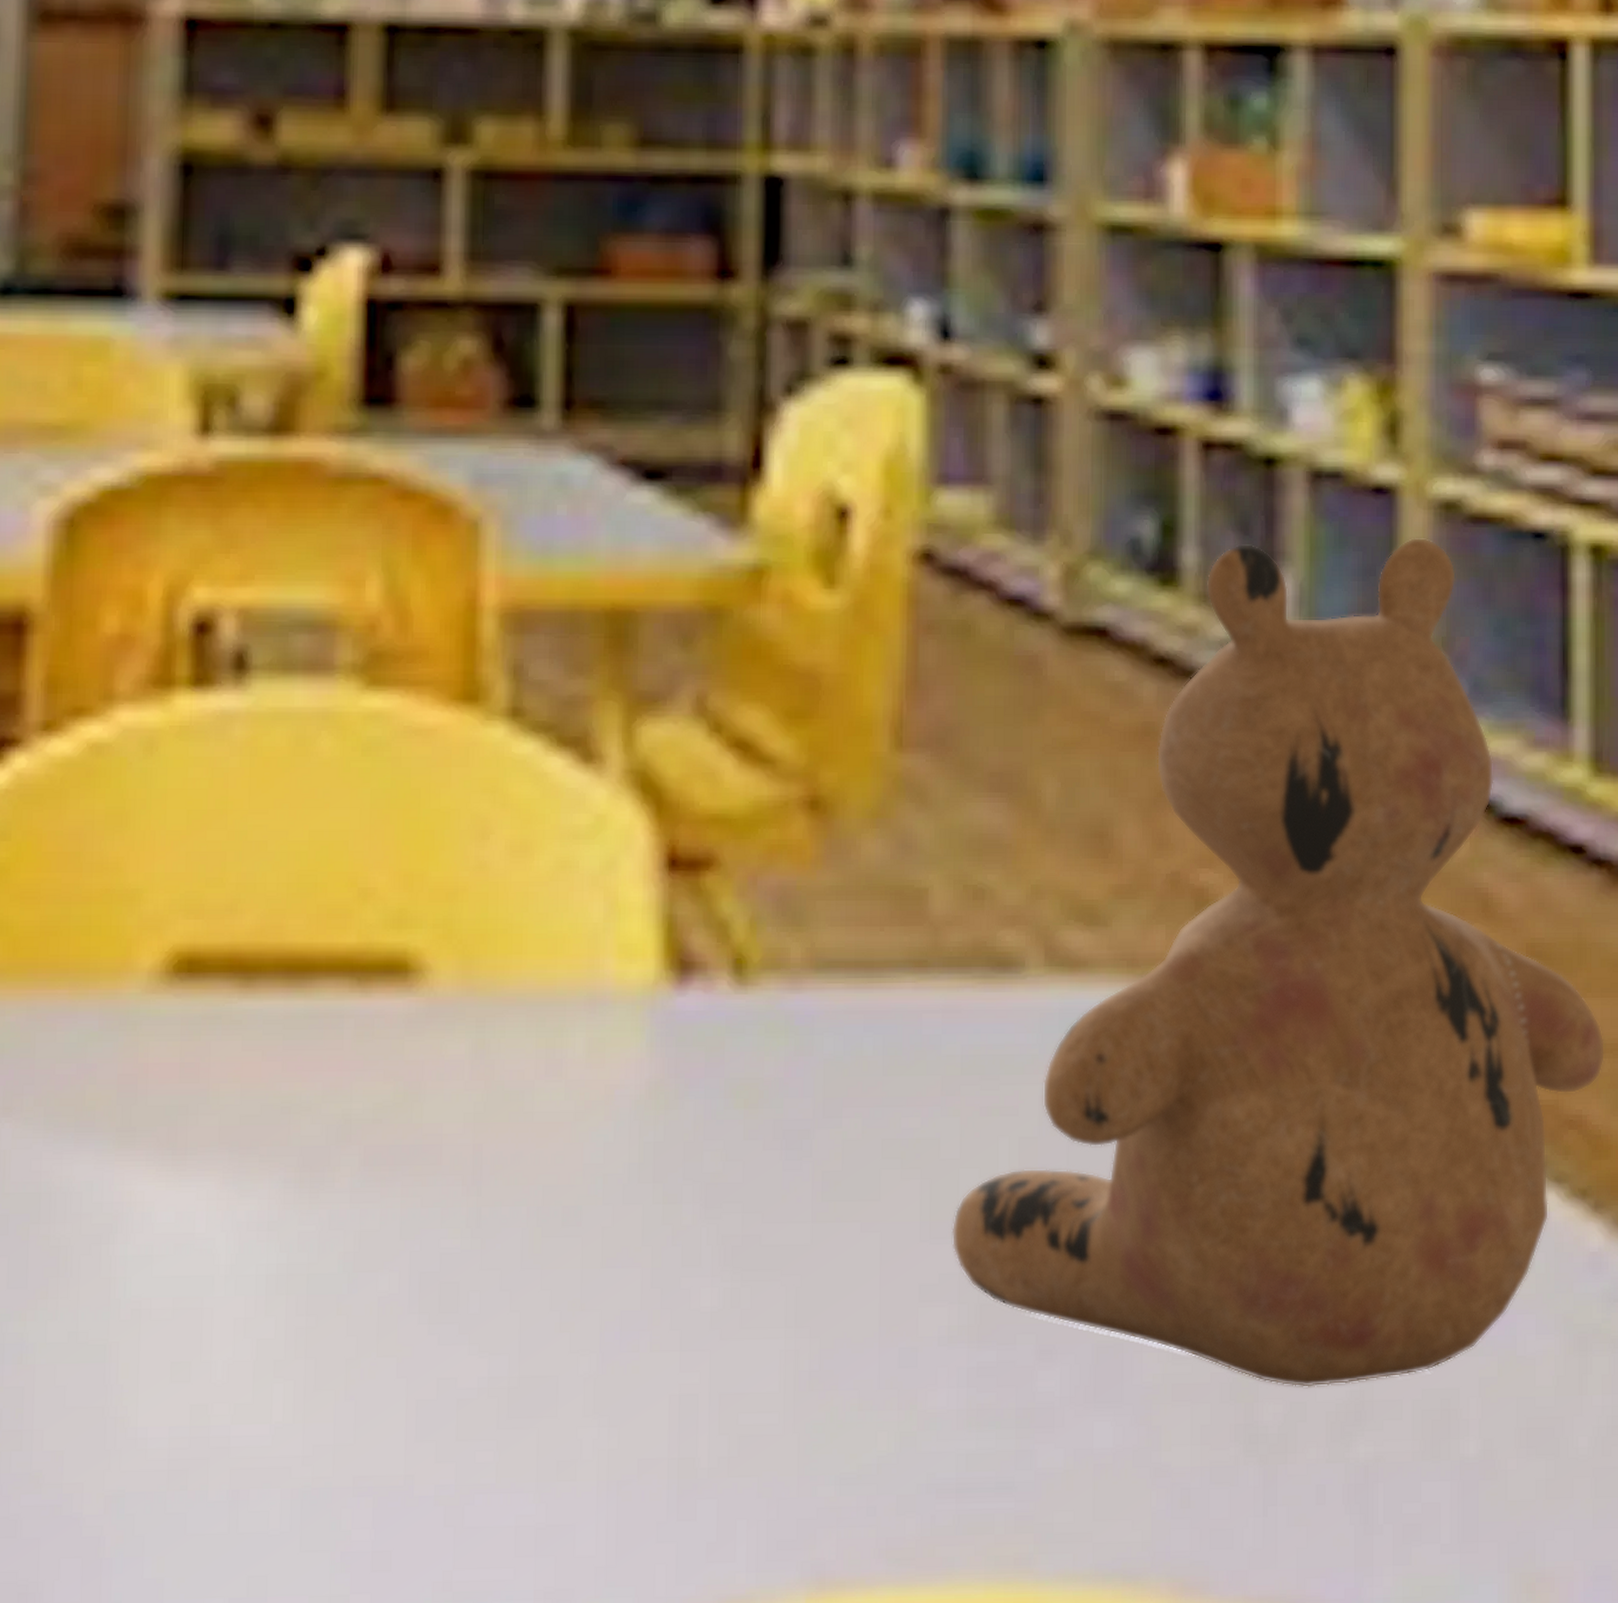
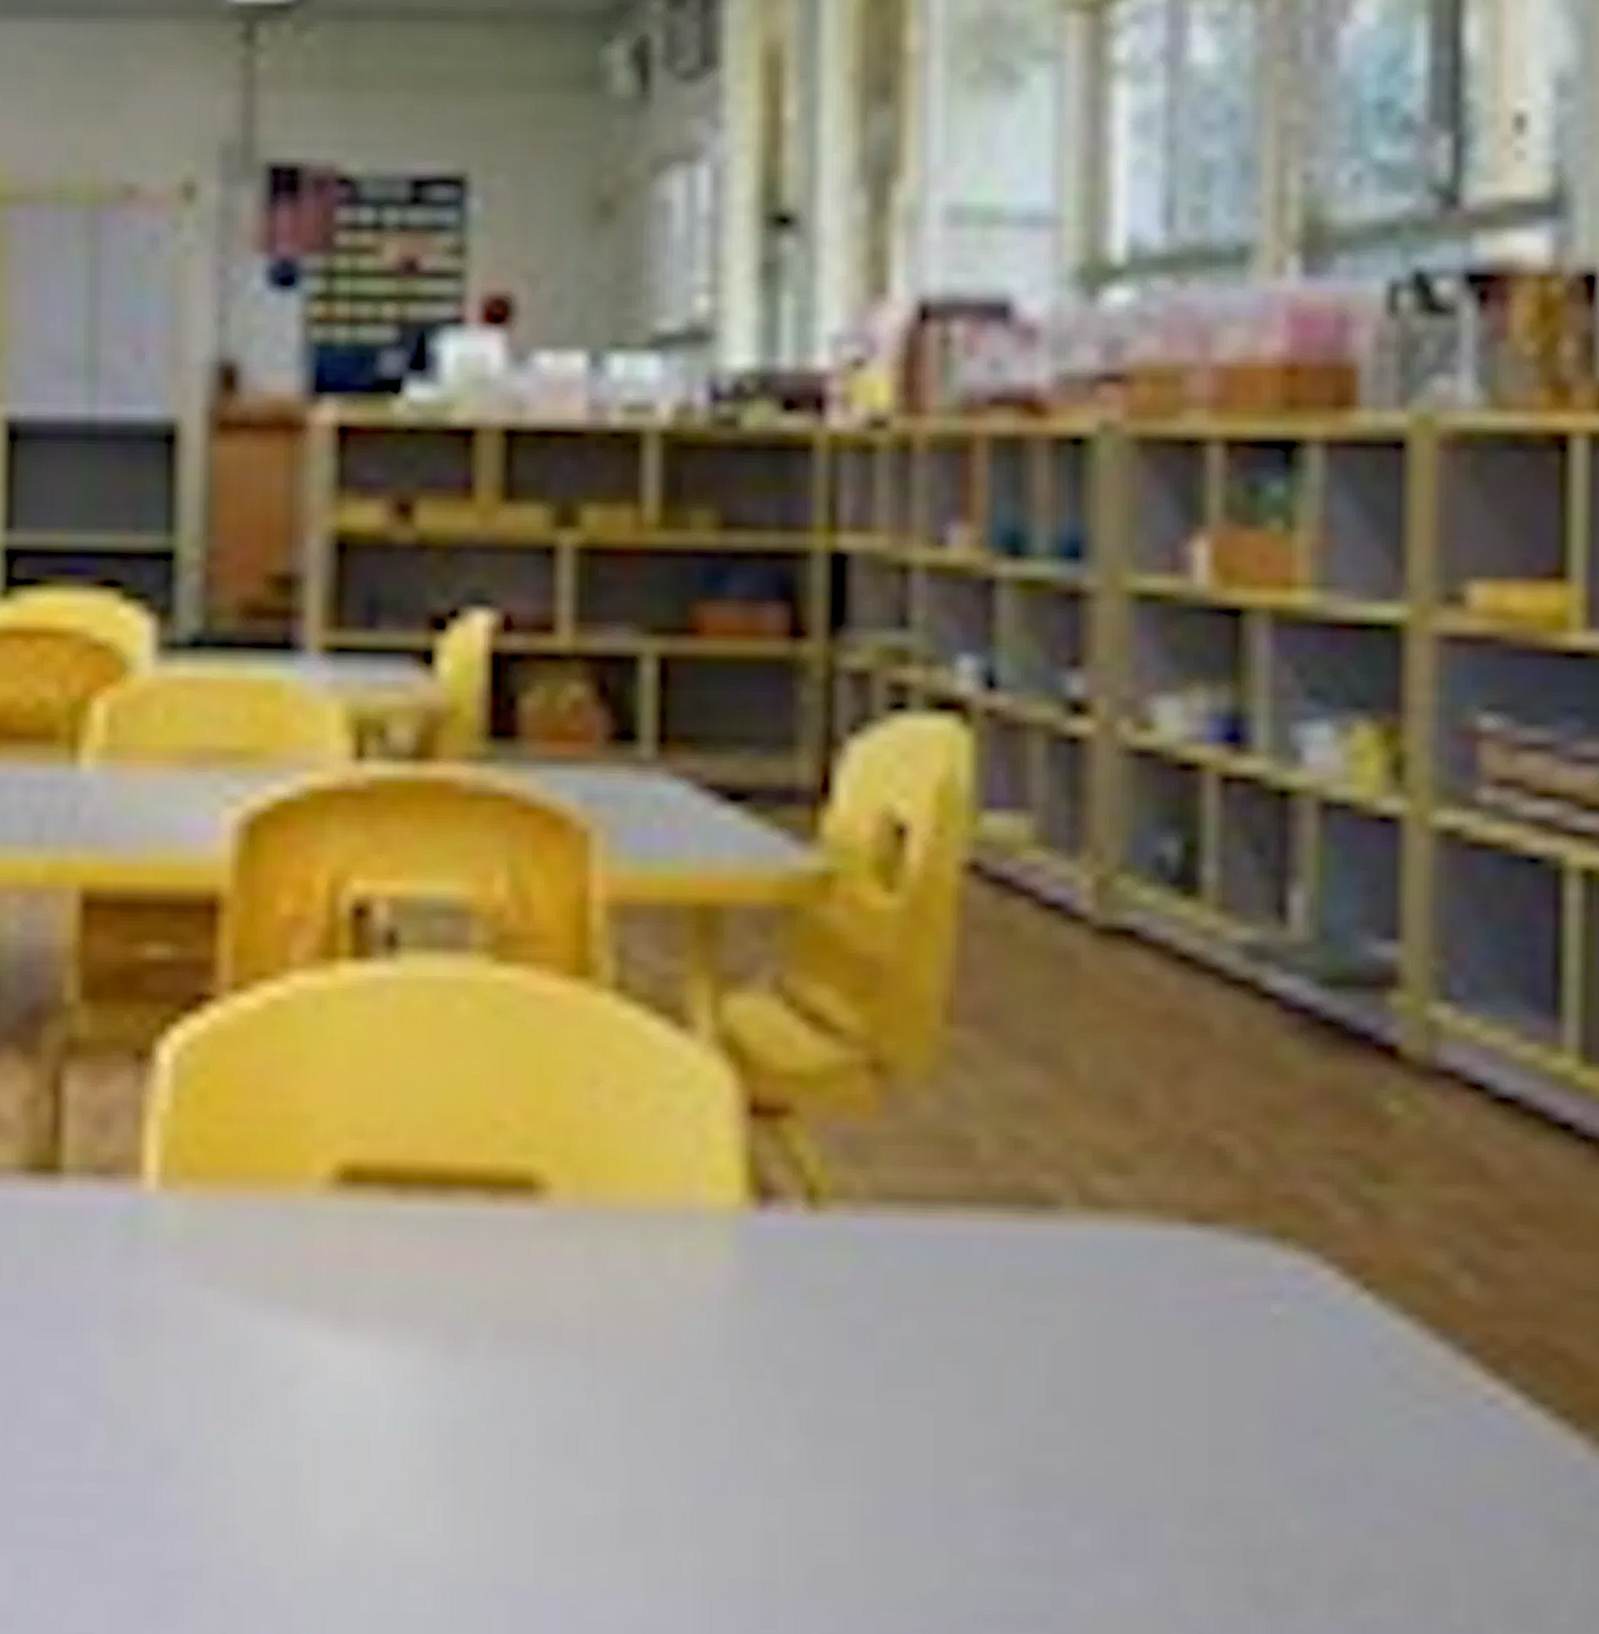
teddy bear: present [951,537,1606,1387] -> none [996,859,1590,1559]

